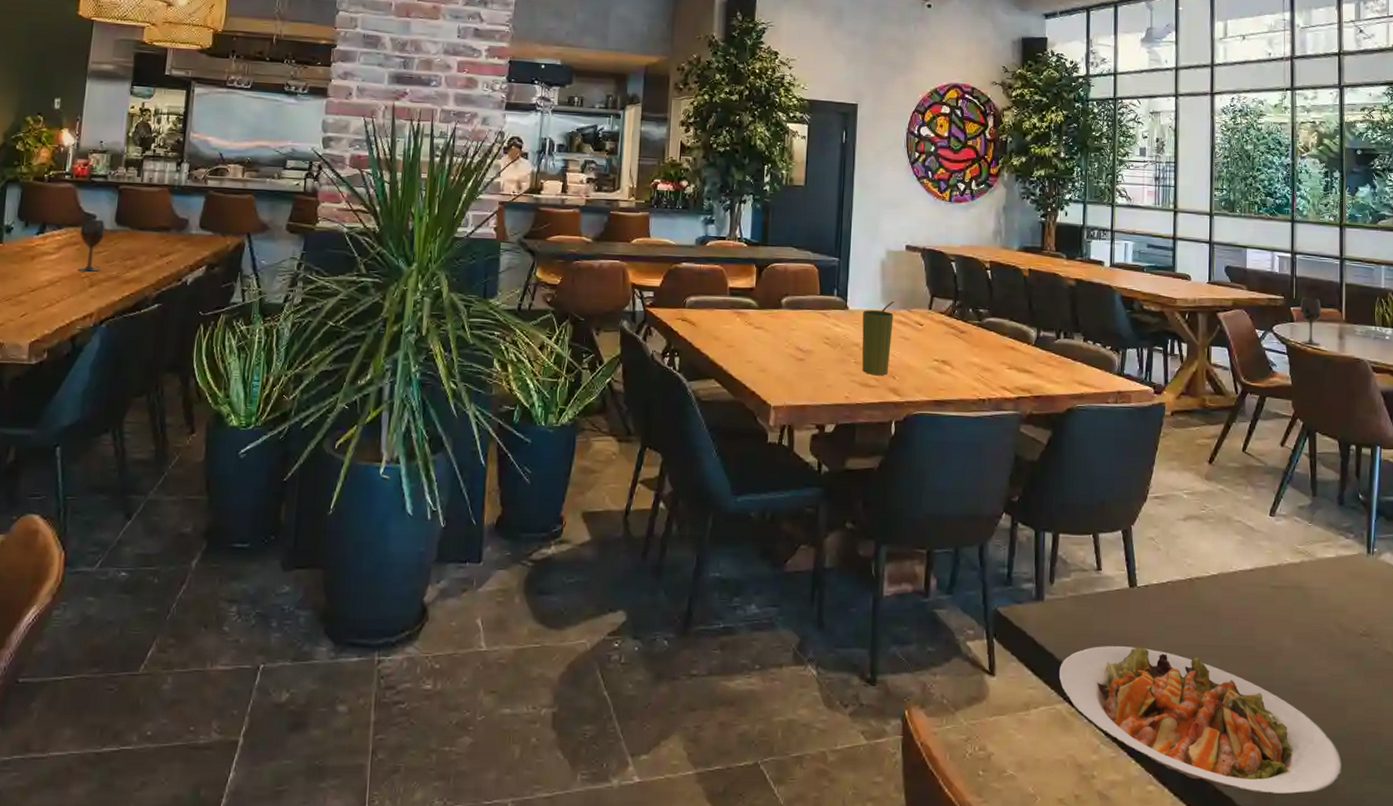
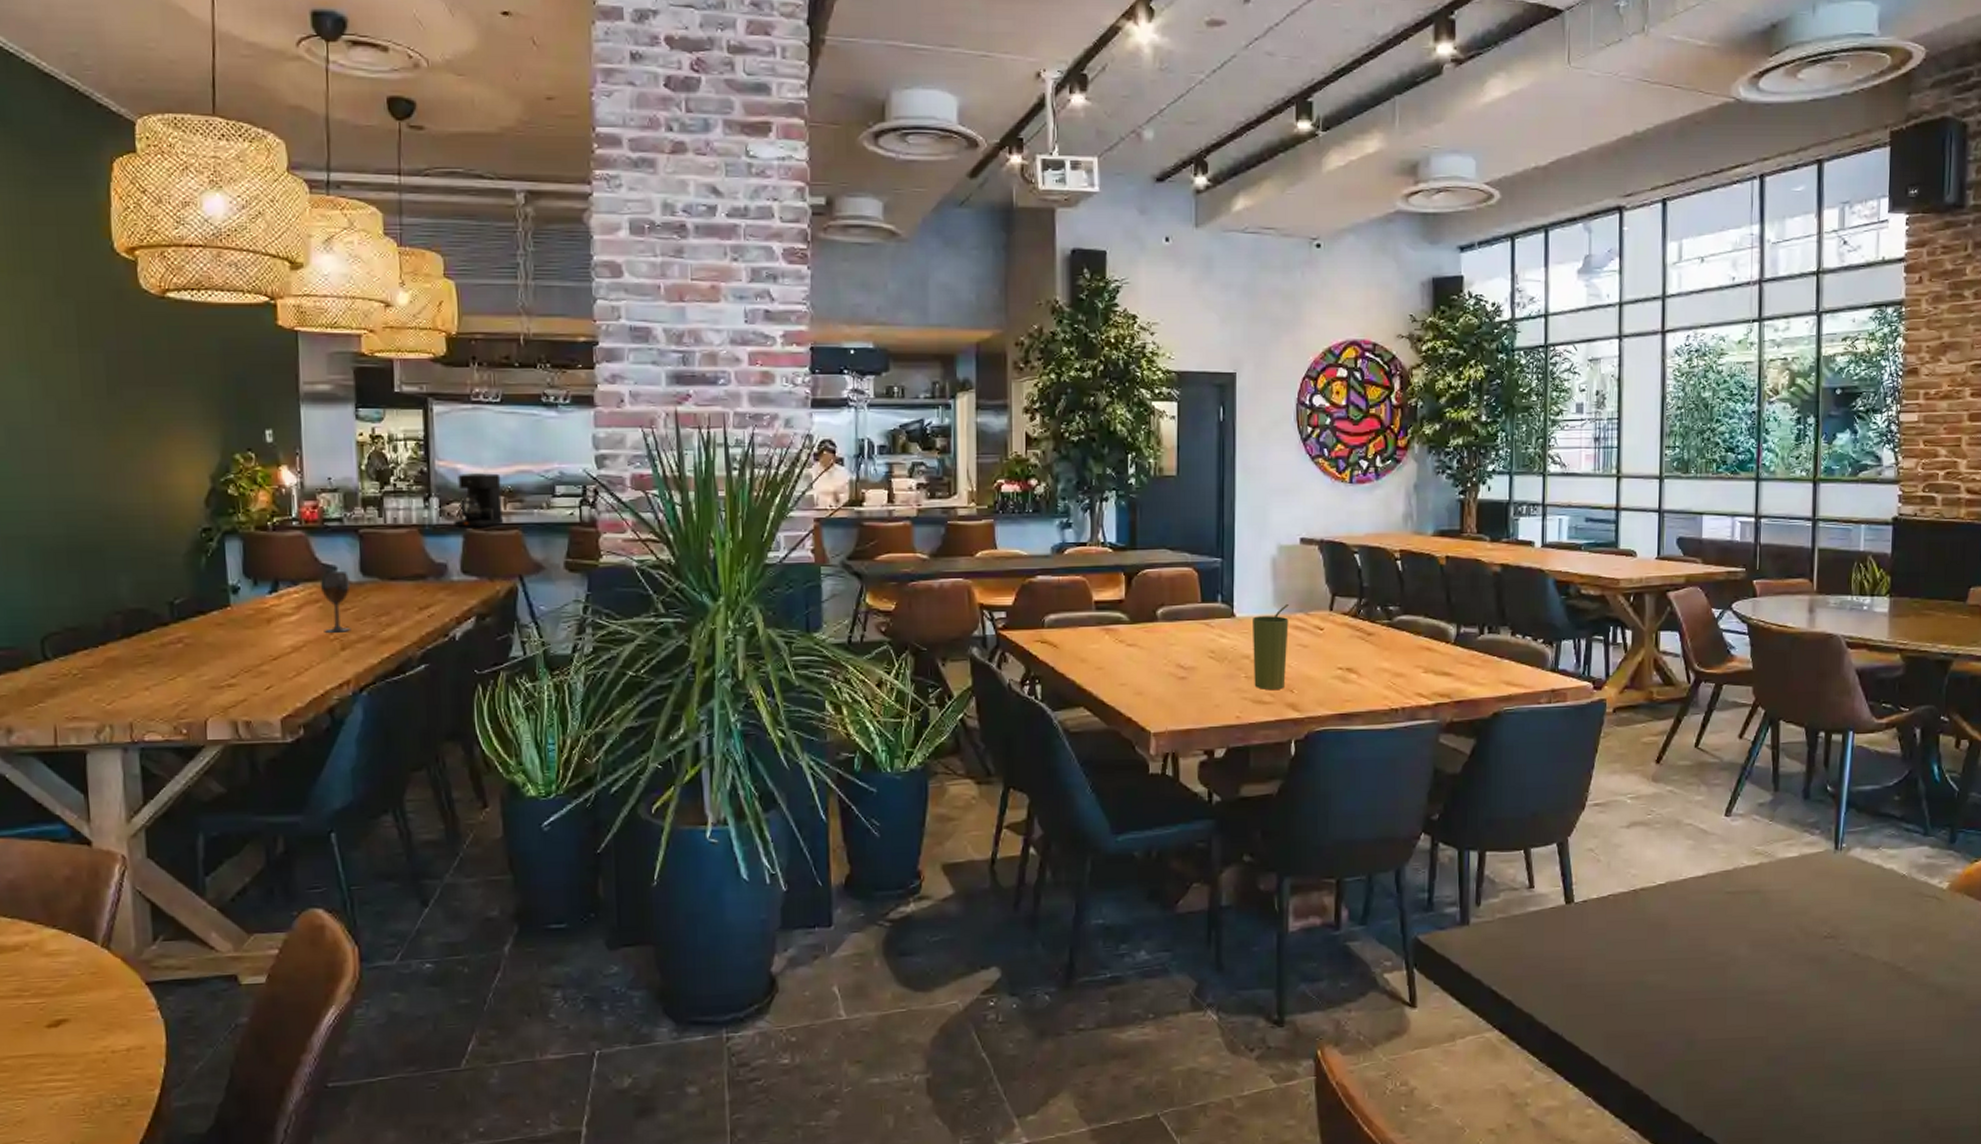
coffee maker: none [199,145,243,191] -> present [454,473,504,528]
salad: present [1059,646,1342,794] -> none [1488,966,1801,1108]
wine glass: present [1300,298,1321,345] -> none [1764,568,1789,622]

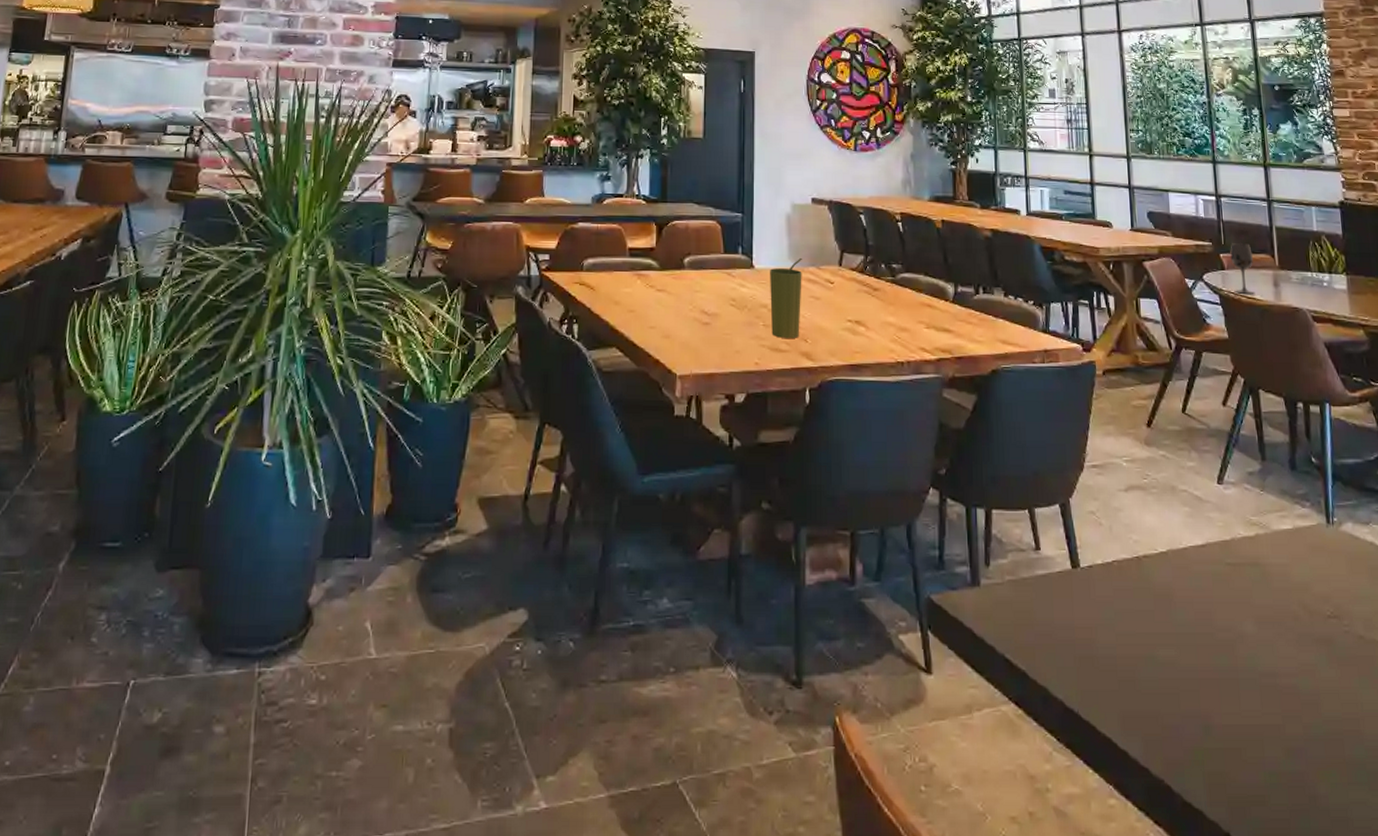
coffee maker: present [454,473,504,528] -> none [76,111,122,160]
wine glass: none [1764,568,1789,622] -> present [1230,243,1256,294]

